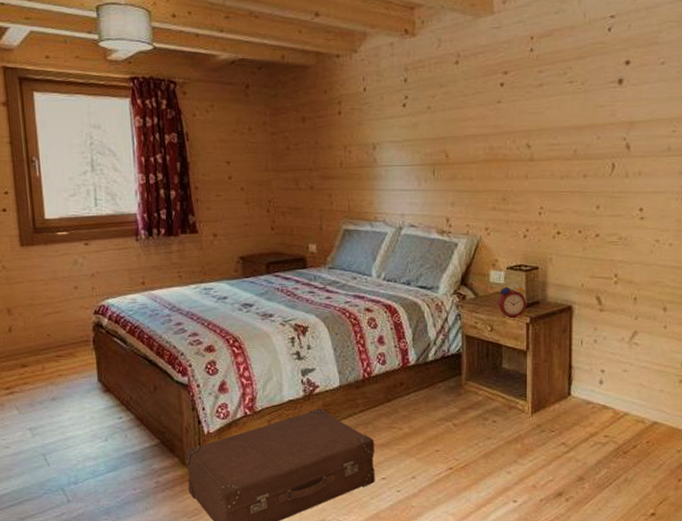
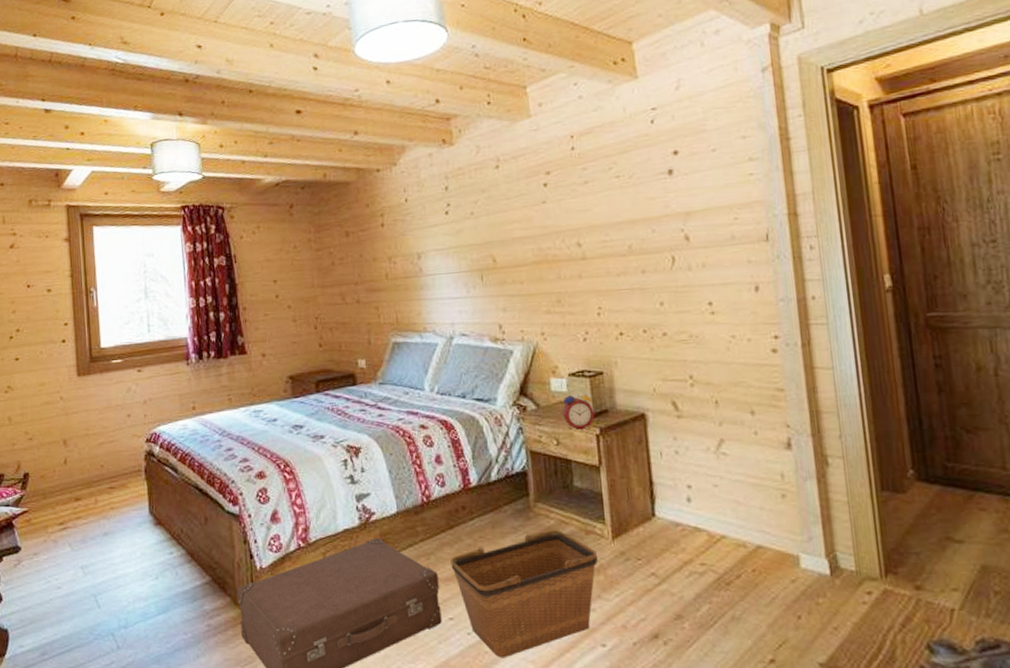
bicycle basket: none [386,404,518,511] -> present [450,529,599,658]

